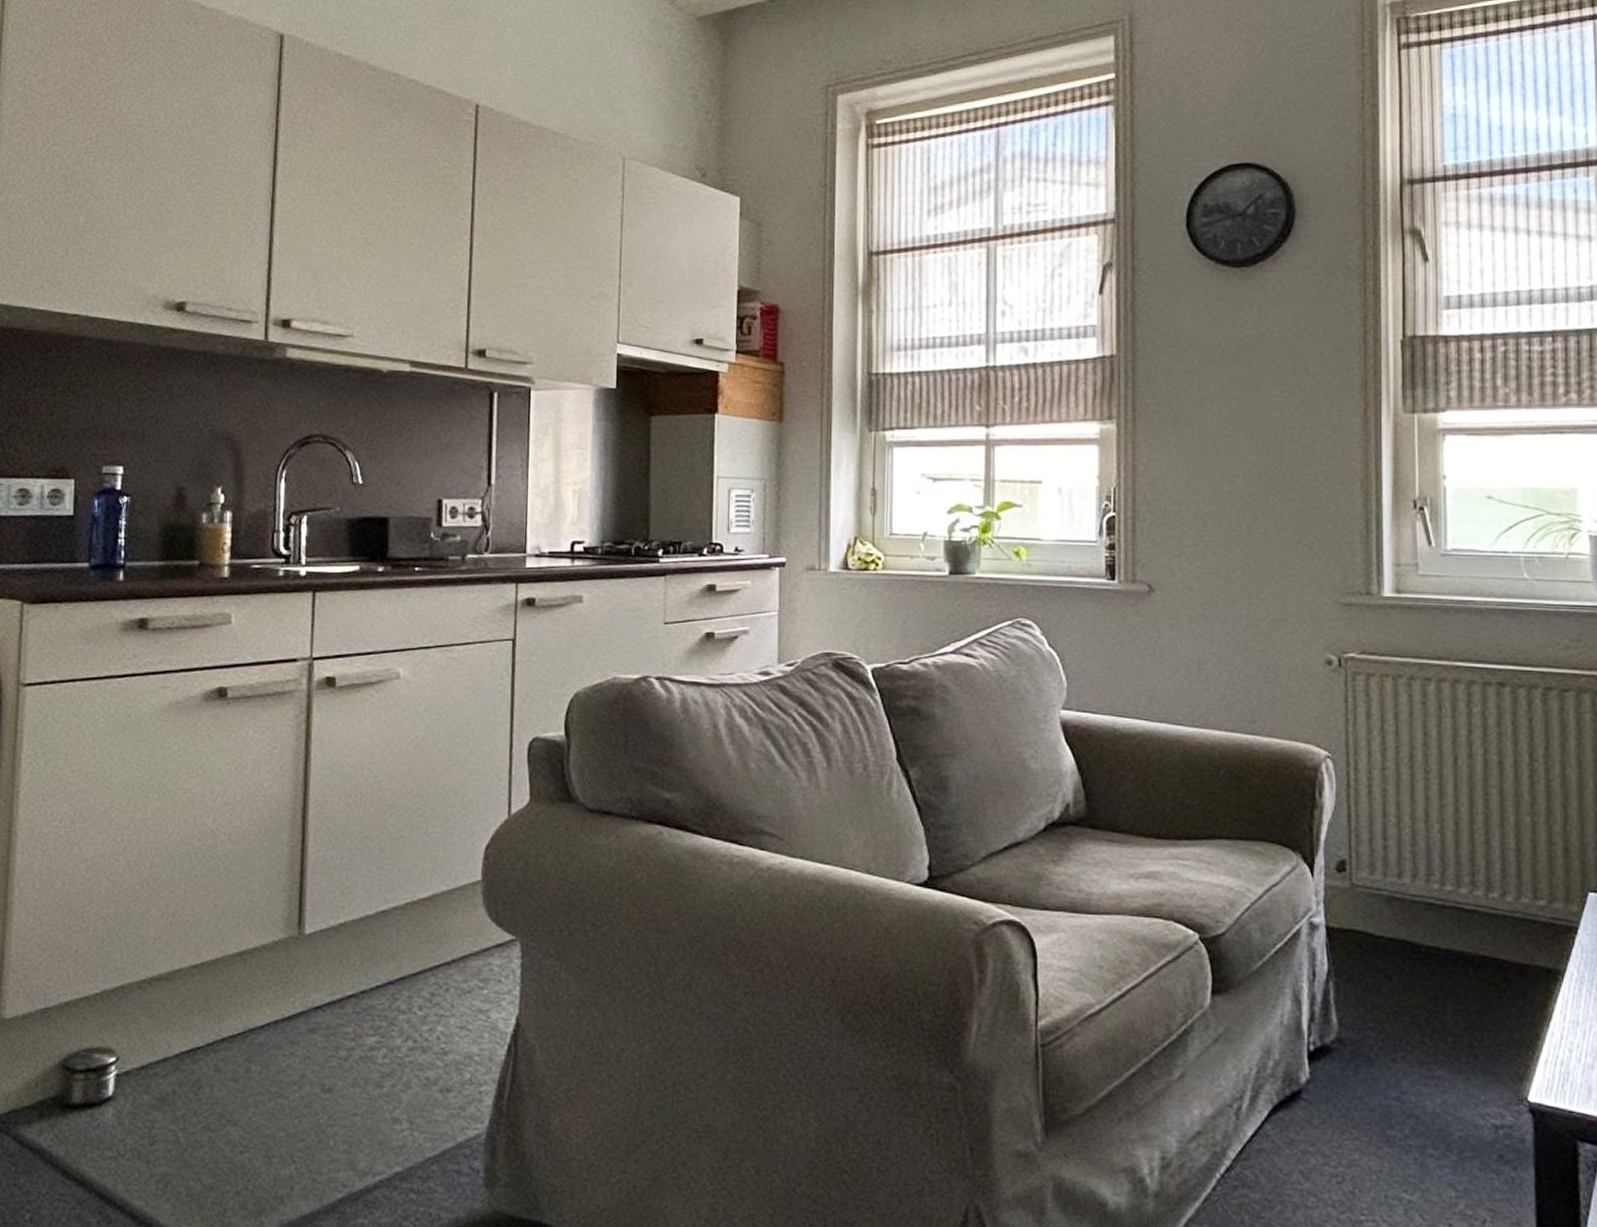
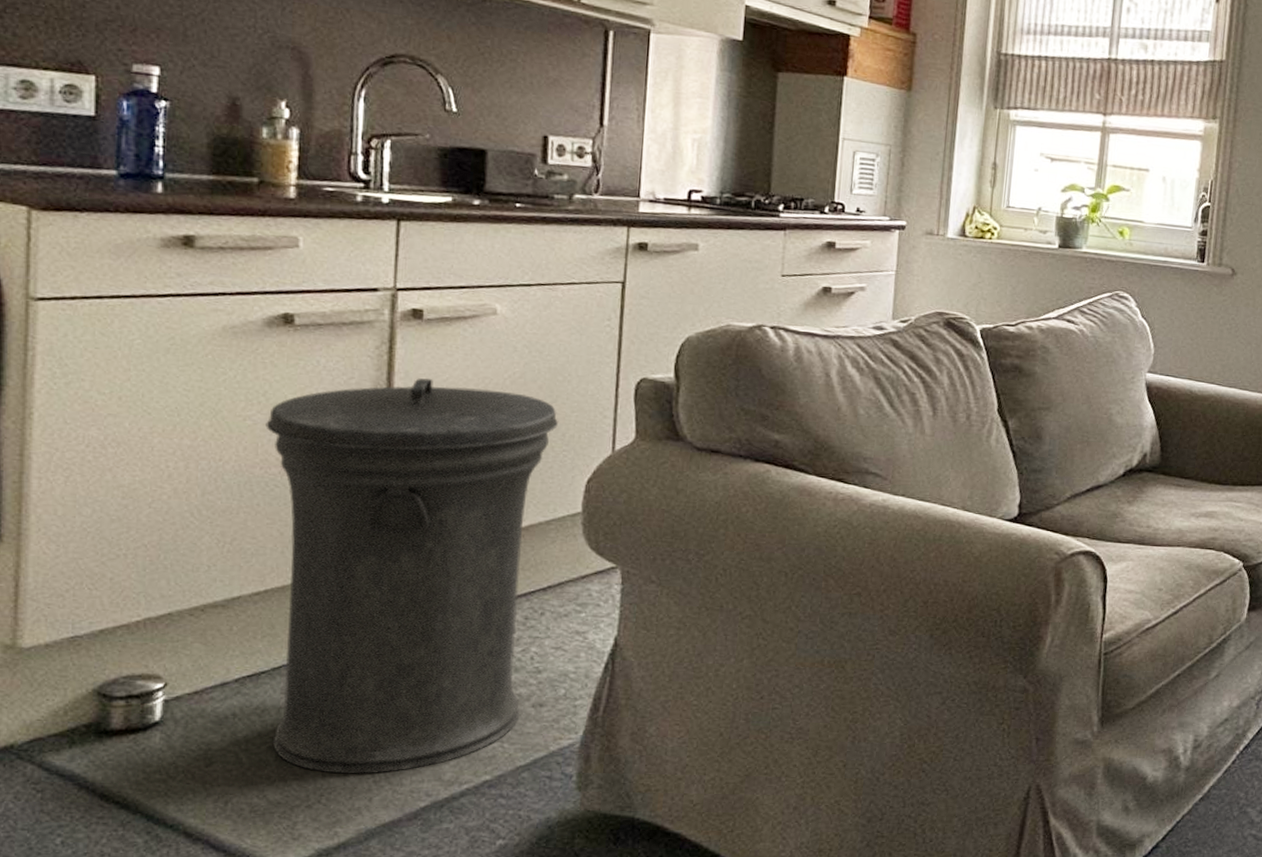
trash can: none [203,745,457,1161] -> present [265,378,558,775]

